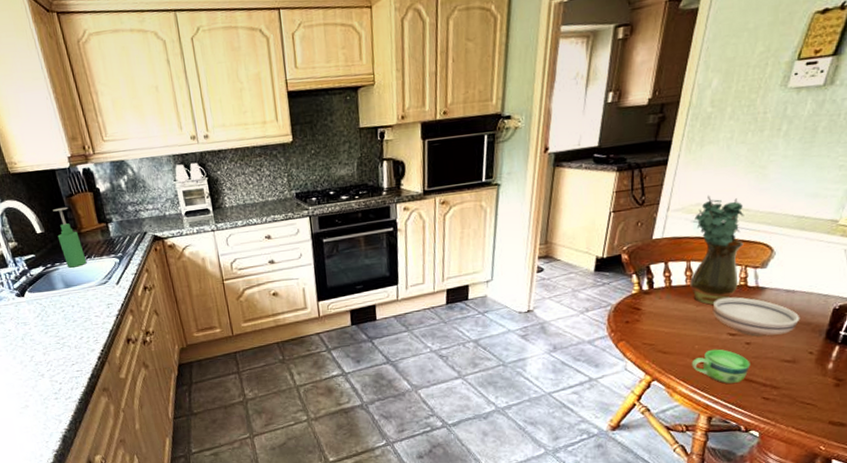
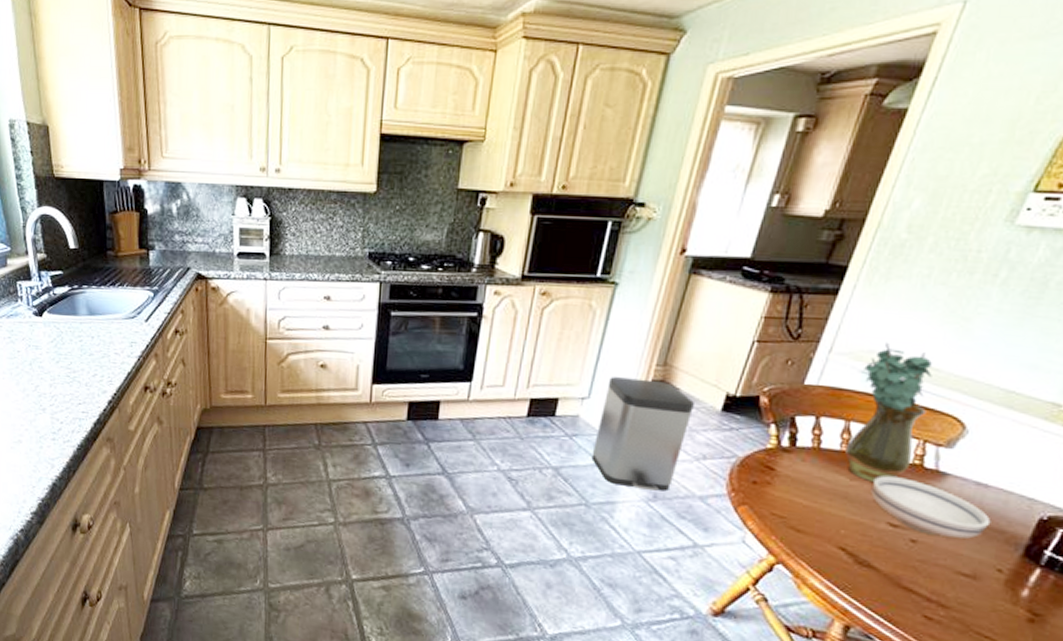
soap dispenser: present [53,206,87,268] -> none [91,223,118,294]
pedal bin: none [501,257,573,345] -> present [591,377,694,491]
cup: present [691,349,751,384] -> none [832,539,913,591]

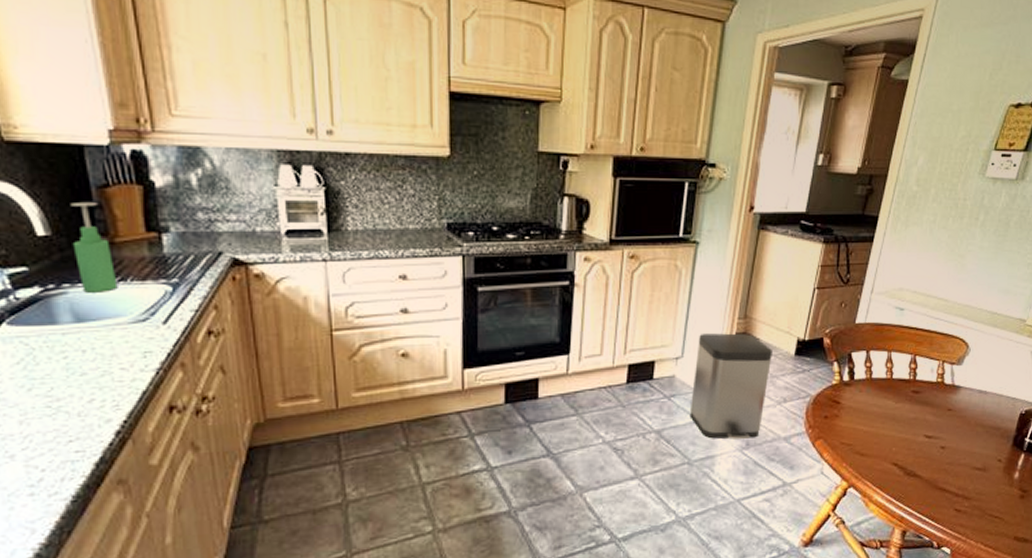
soap dispenser: none [91,223,118,294] -> present [70,201,118,293]
vase: present [845,342,932,482] -> none [890,280,943,402]
bowl: present [870,476,991,540] -> none [911,395,991,440]

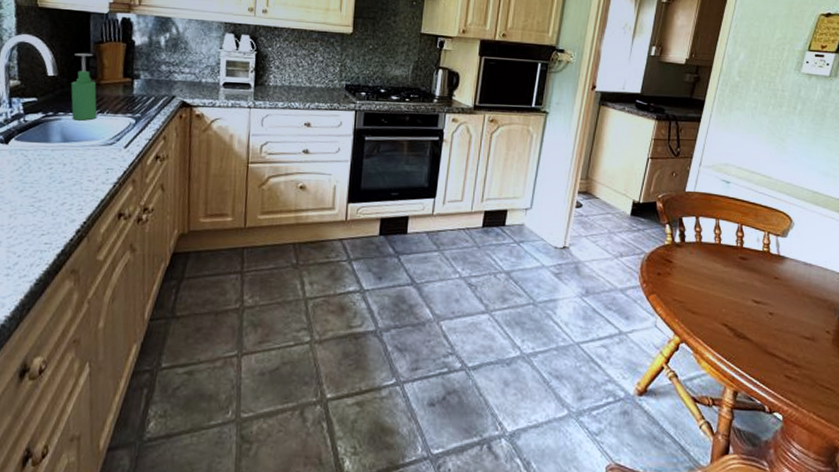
pedal bin: present [689,333,772,439] -> none [536,190,610,287]

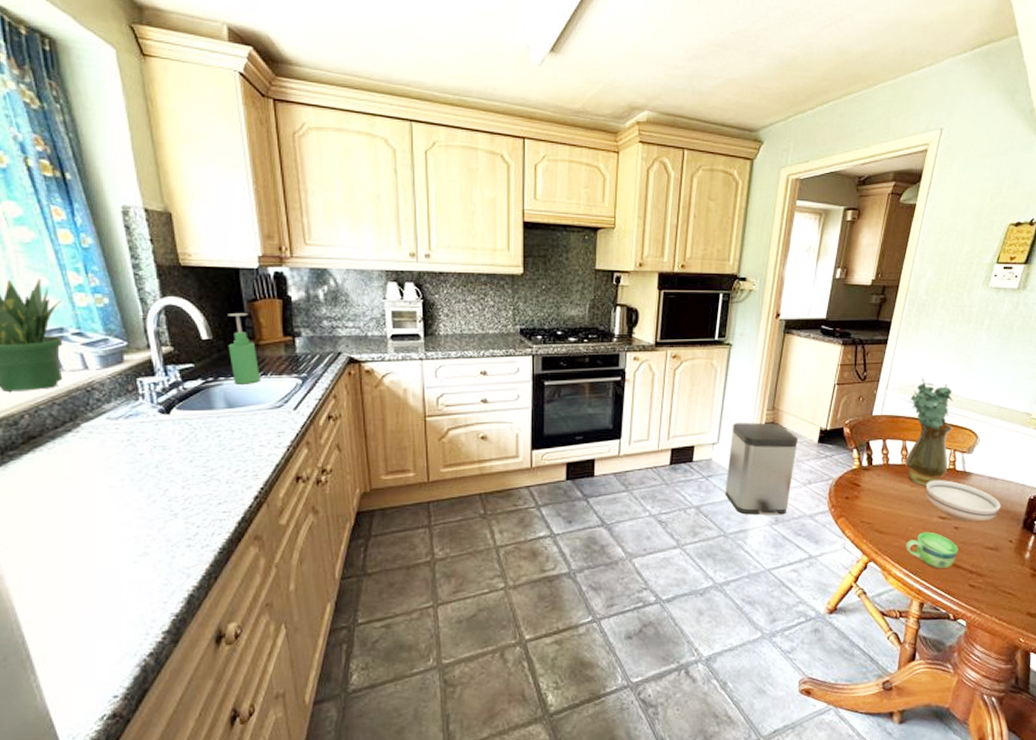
pedal bin: none [536,190,610,287] -> present [725,422,798,516]
vase: none [718,157,767,267] -> present [905,377,953,486]
cup: none [719,315,774,357] -> present [905,531,958,569]
bowl: none [739,262,817,309] -> present [925,480,1001,522]

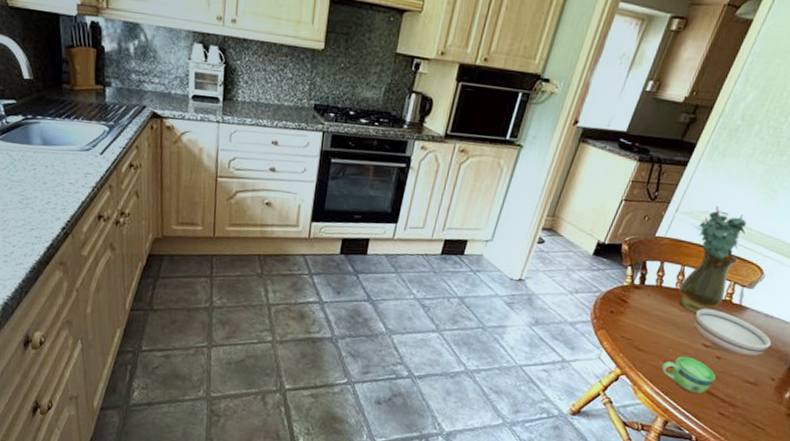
soap dispenser: present [228,312,261,384] -> none [46,57,73,126]
pedal bin: present [725,422,798,516] -> none [490,224,573,318]

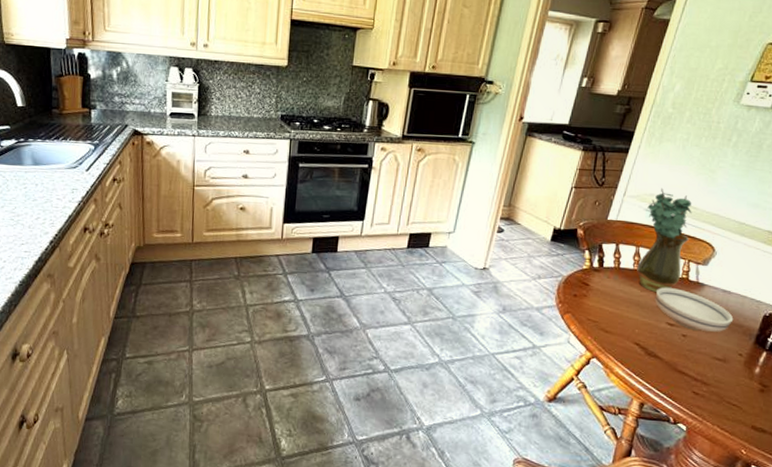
cup: present [661,356,716,394] -> none [630,336,685,374]

